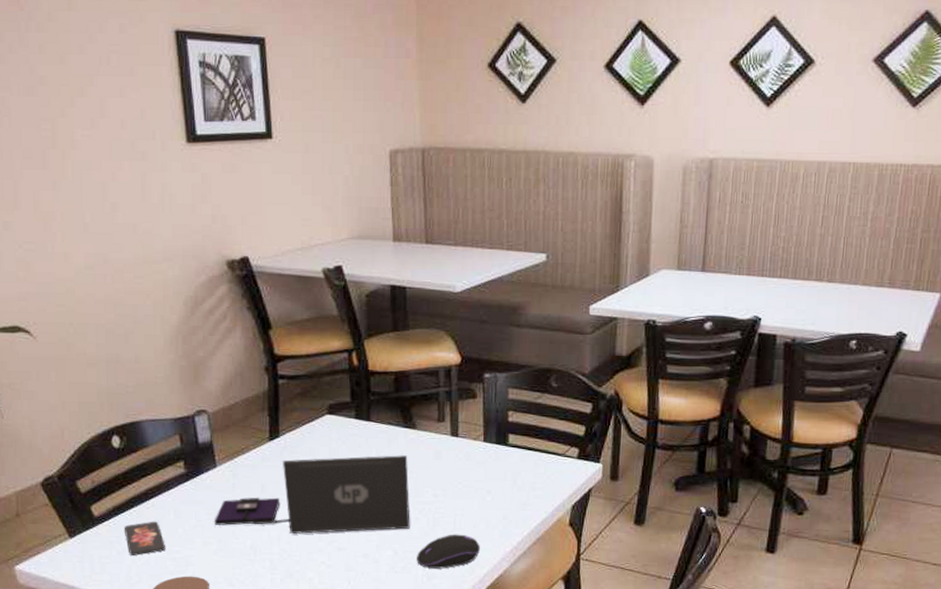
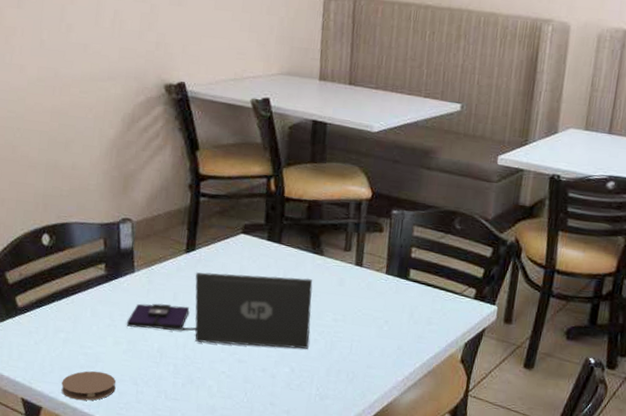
smartphone: present [124,521,165,555] -> none [43,316,79,347]
computer mouse: present [417,534,480,569] -> none [311,358,373,391]

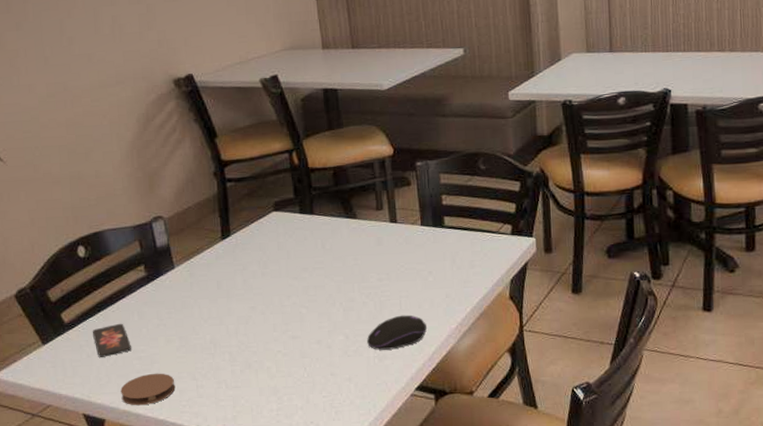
smartphone: none [43,316,79,347] -> present [92,323,131,357]
laptop computer: present [126,272,313,349] -> none [174,243,359,327]
computer mouse: none [311,358,373,391] -> present [367,315,427,350]

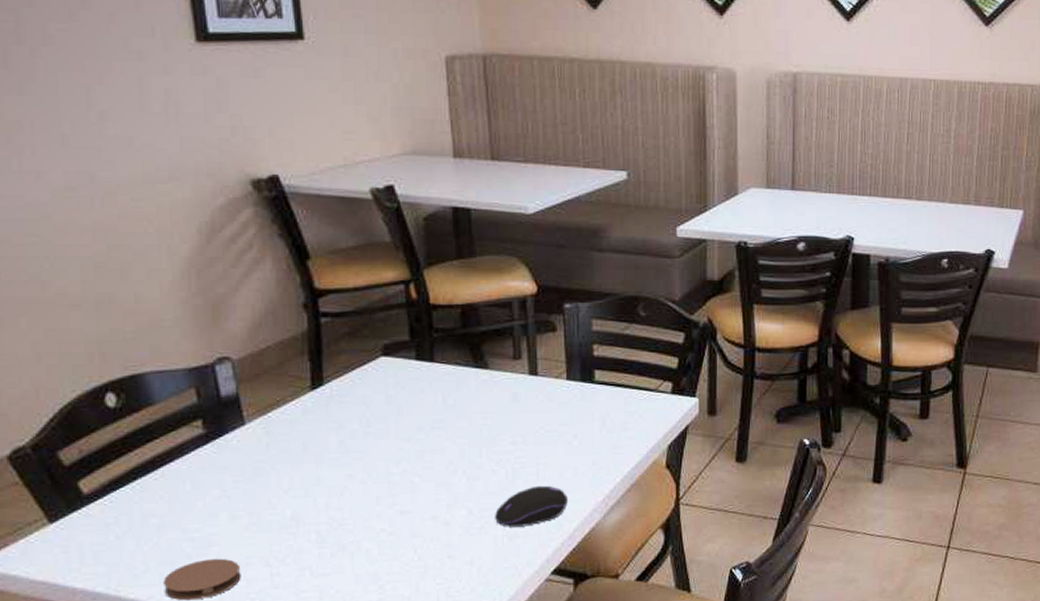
smartphone: present [92,323,131,357] -> none [124,494,180,539]

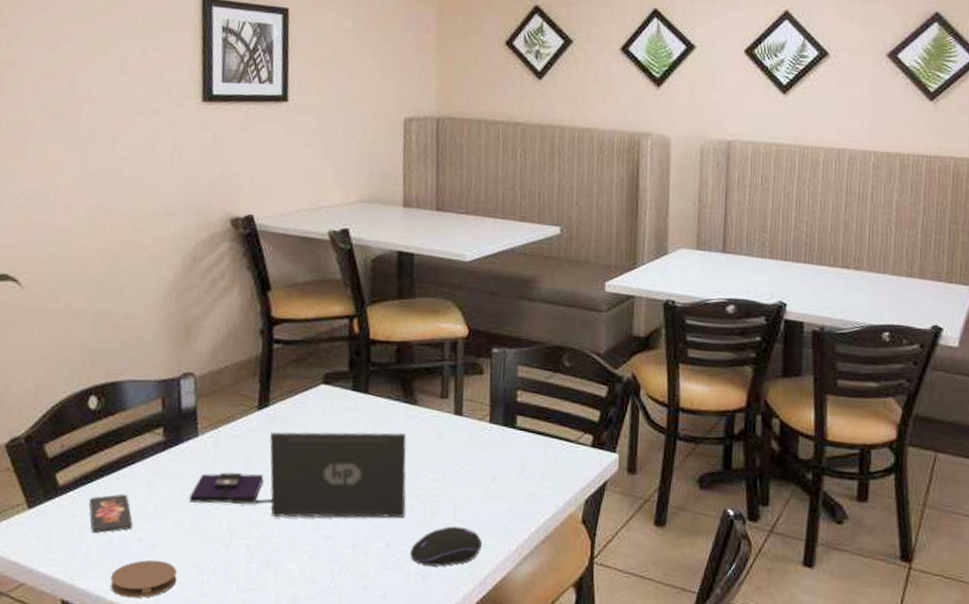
smartphone: none [124,494,180,539] -> present [89,494,133,533]
laptop computer: none [243,398,486,499] -> present [189,432,407,518]

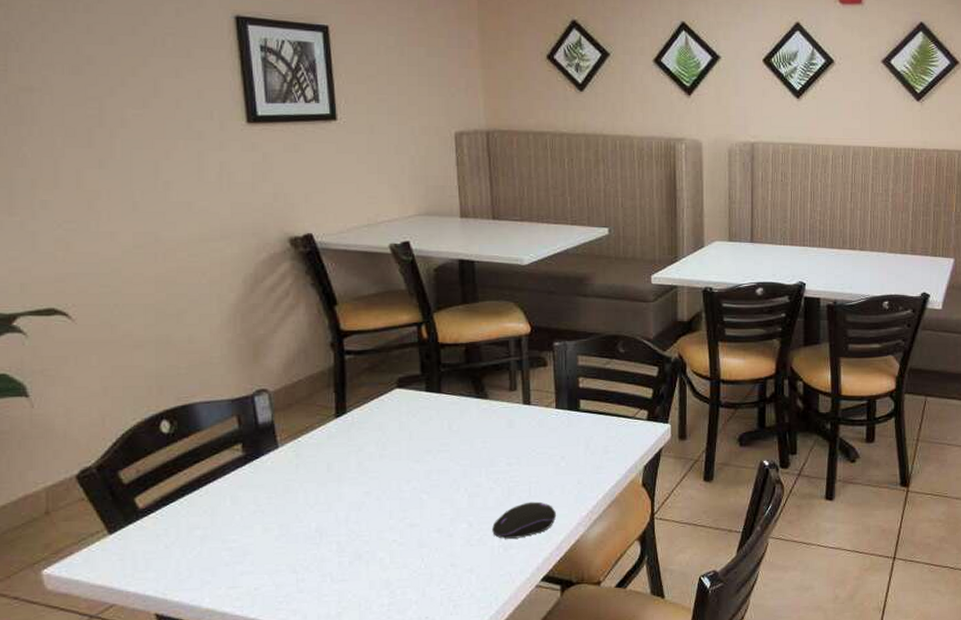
smartphone: present [89,494,133,533] -> none [173,509,220,548]
coaster: present [110,559,177,598] -> none [204,565,271,603]
laptop computer: present [189,432,407,518] -> none [275,424,485,514]

